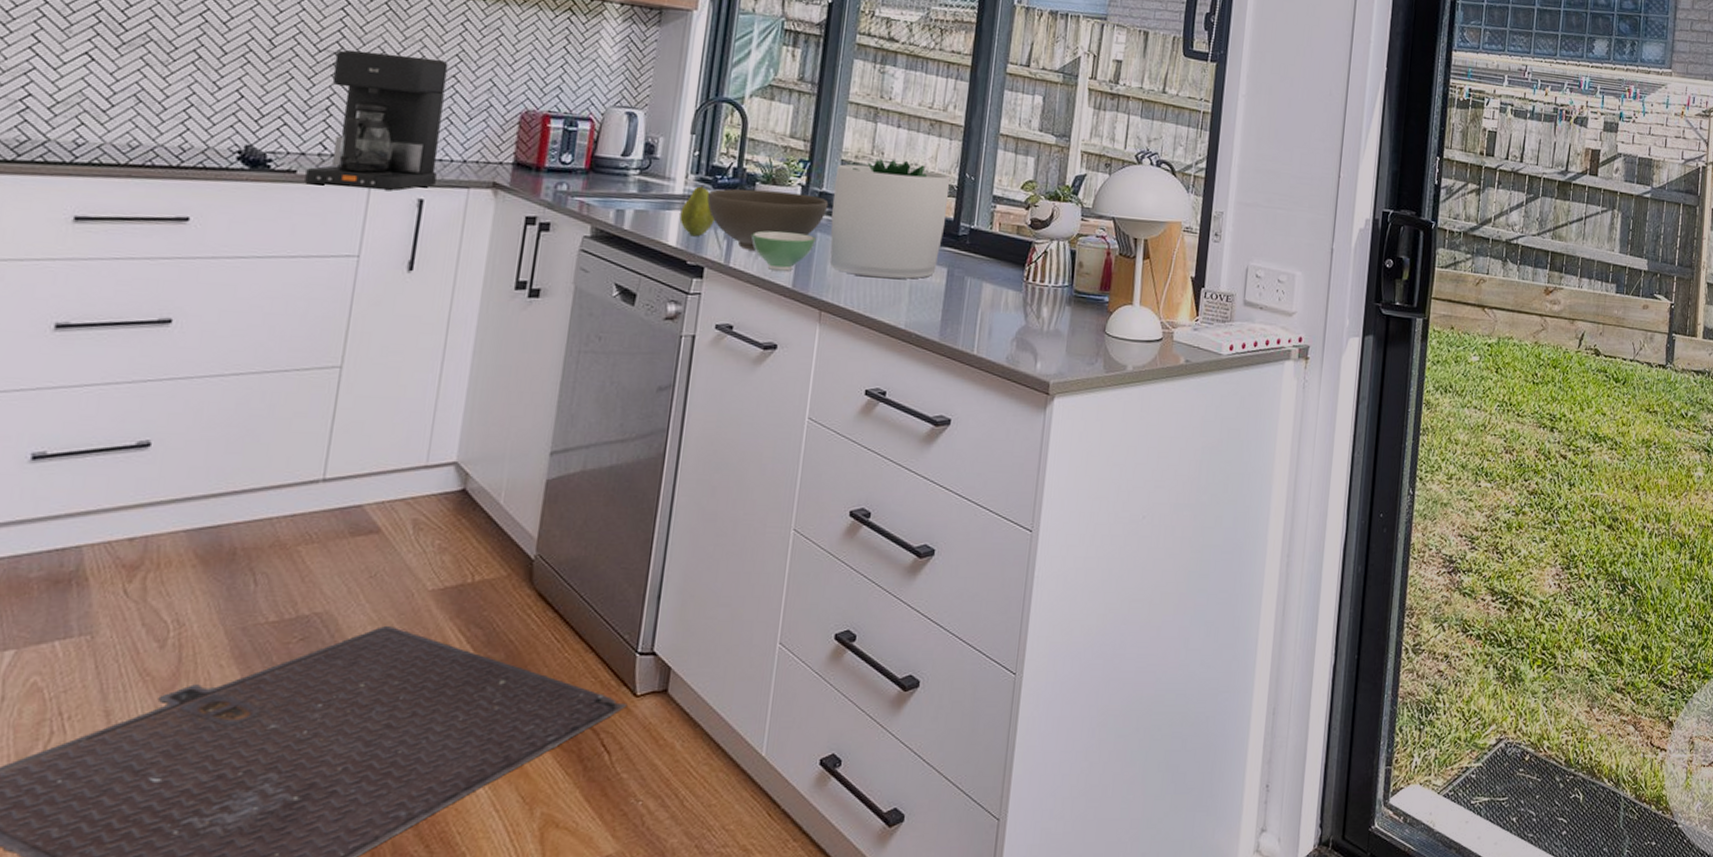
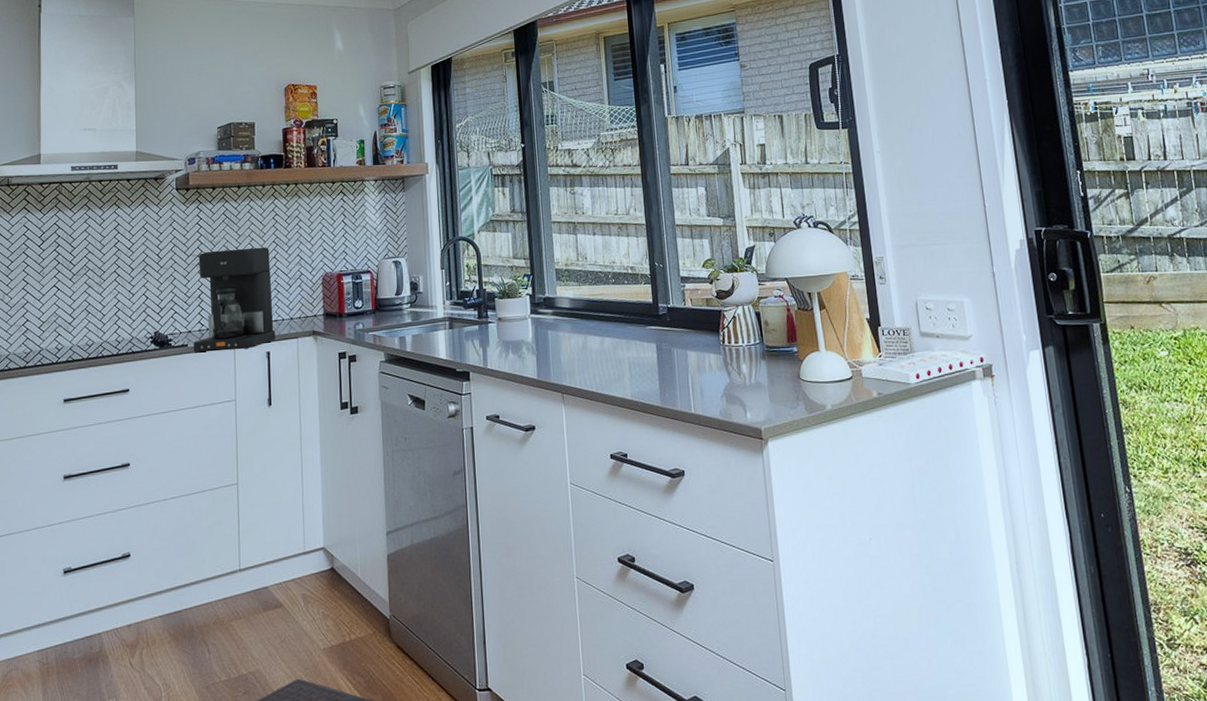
fruit: present [679,185,715,237] -> none [444,307,470,349]
bowl: present [707,188,829,251] -> none [462,301,553,353]
bowl: present [750,230,817,271] -> none [499,333,549,366]
planter: present [829,159,951,279] -> none [553,260,647,361]

